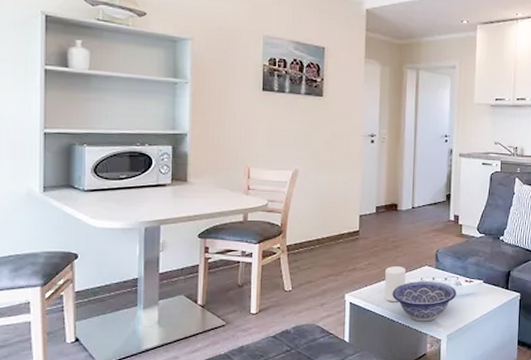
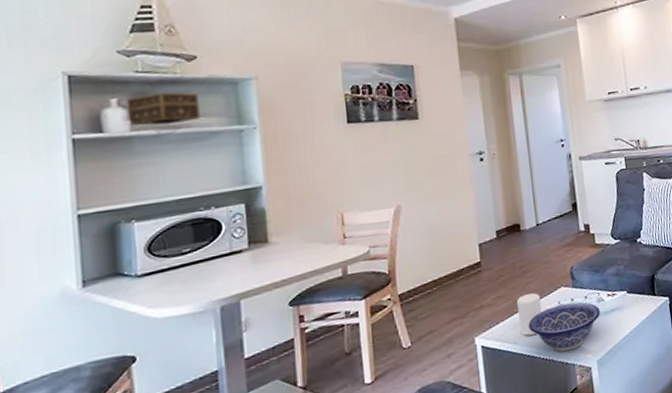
decorative box: none [88,40,145,69] -> present [127,91,201,126]

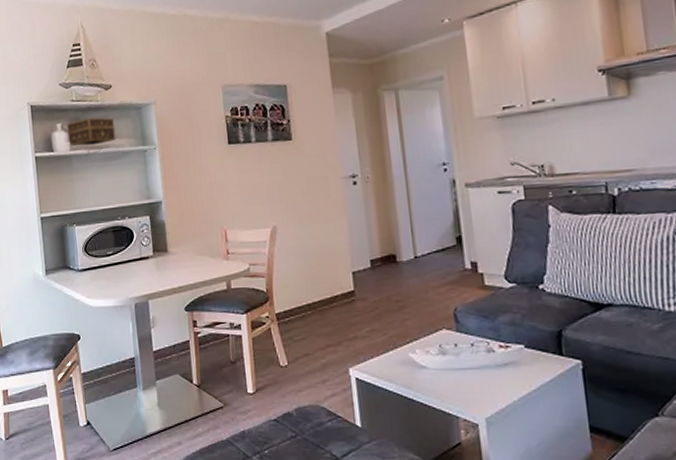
candle: present [517,293,542,336] -> none [393,331,421,377]
decorative bowl: present [528,302,600,353] -> none [405,348,490,401]

